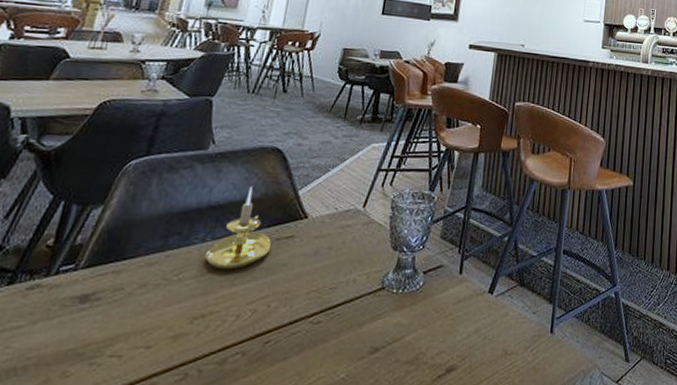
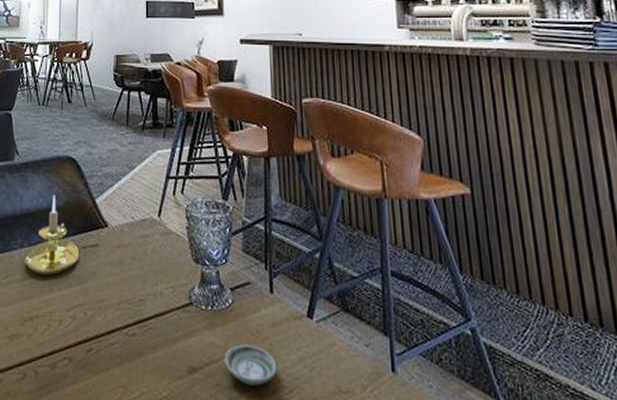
saucer: none [406,322,455,358] -> present [224,344,277,386]

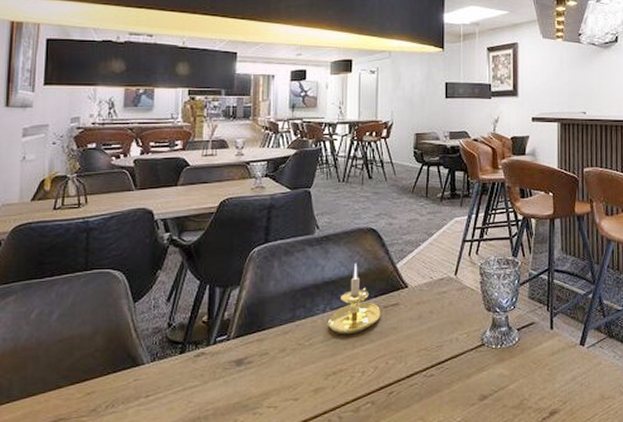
saucer: present [224,344,277,386] -> none [510,372,554,403]

